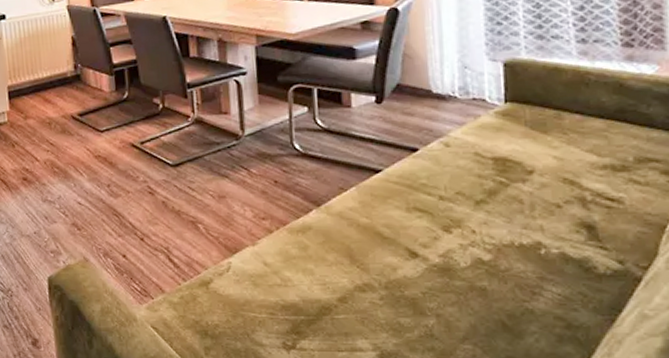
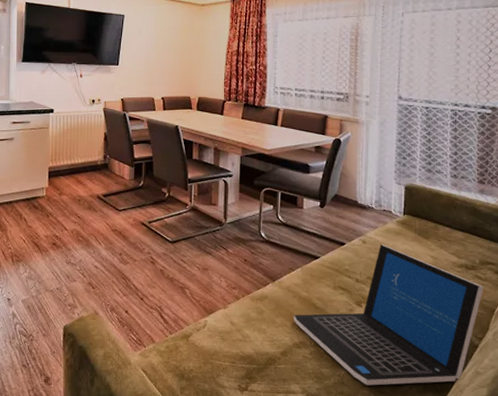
laptop: none [351,146,645,338] -> present [293,244,484,386]

